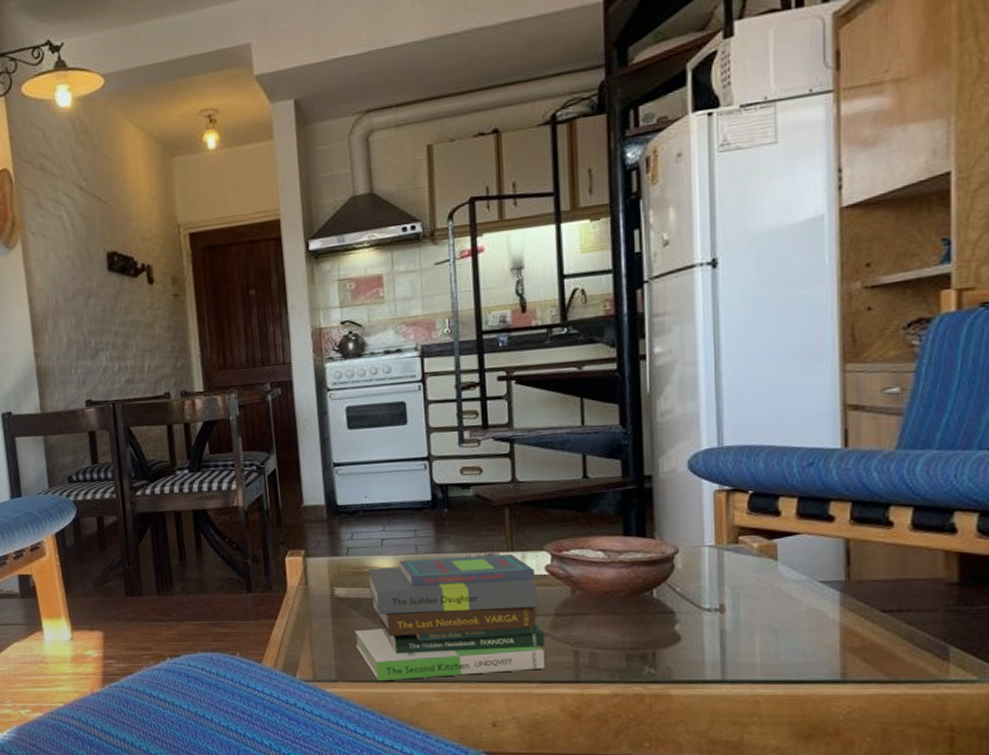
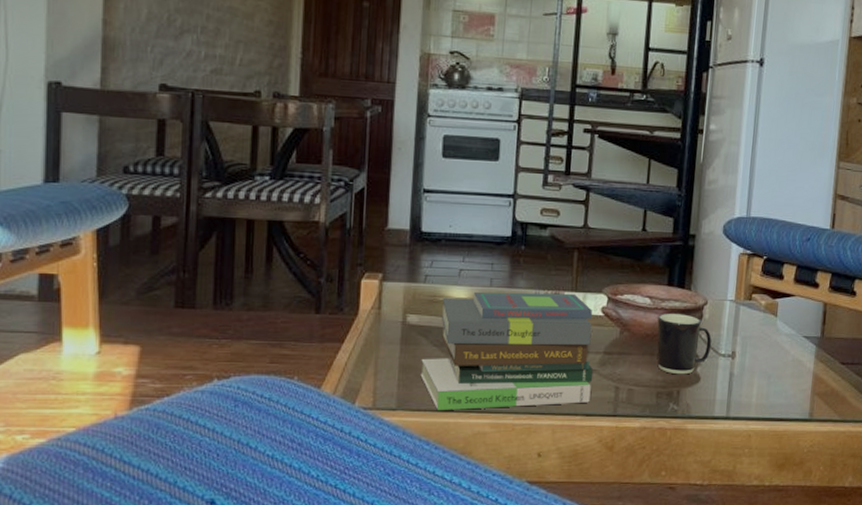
mug: none [616,565,690,635] -> present [657,312,712,375]

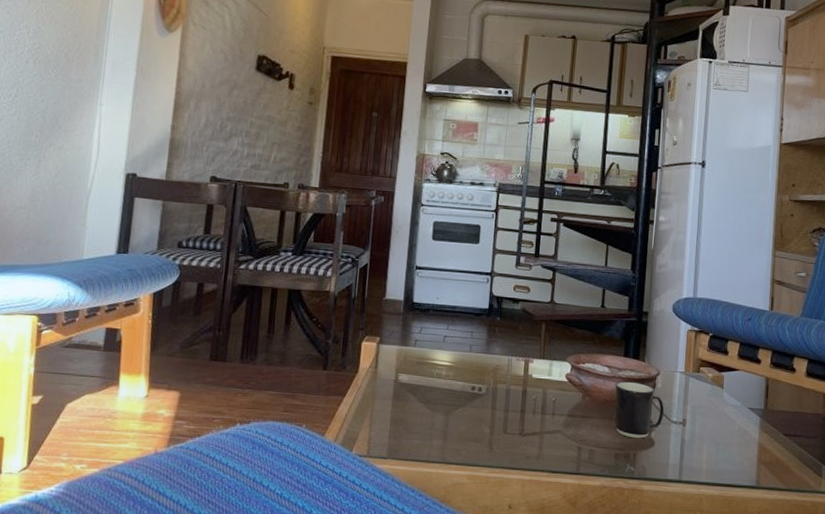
books: present [420,292,593,411] -> none [408,357,558,462]

